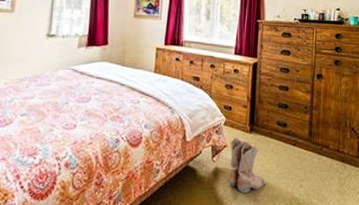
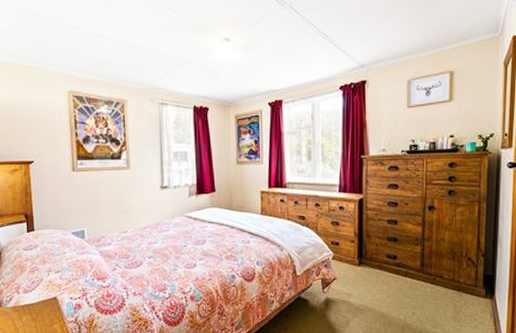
boots: present [228,137,266,193] -> none [339,270,377,320]

